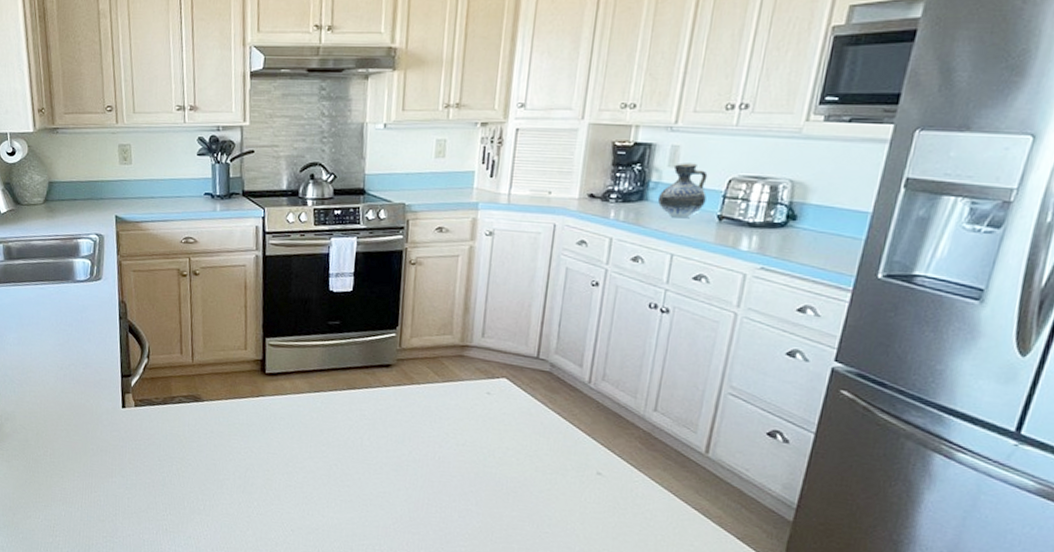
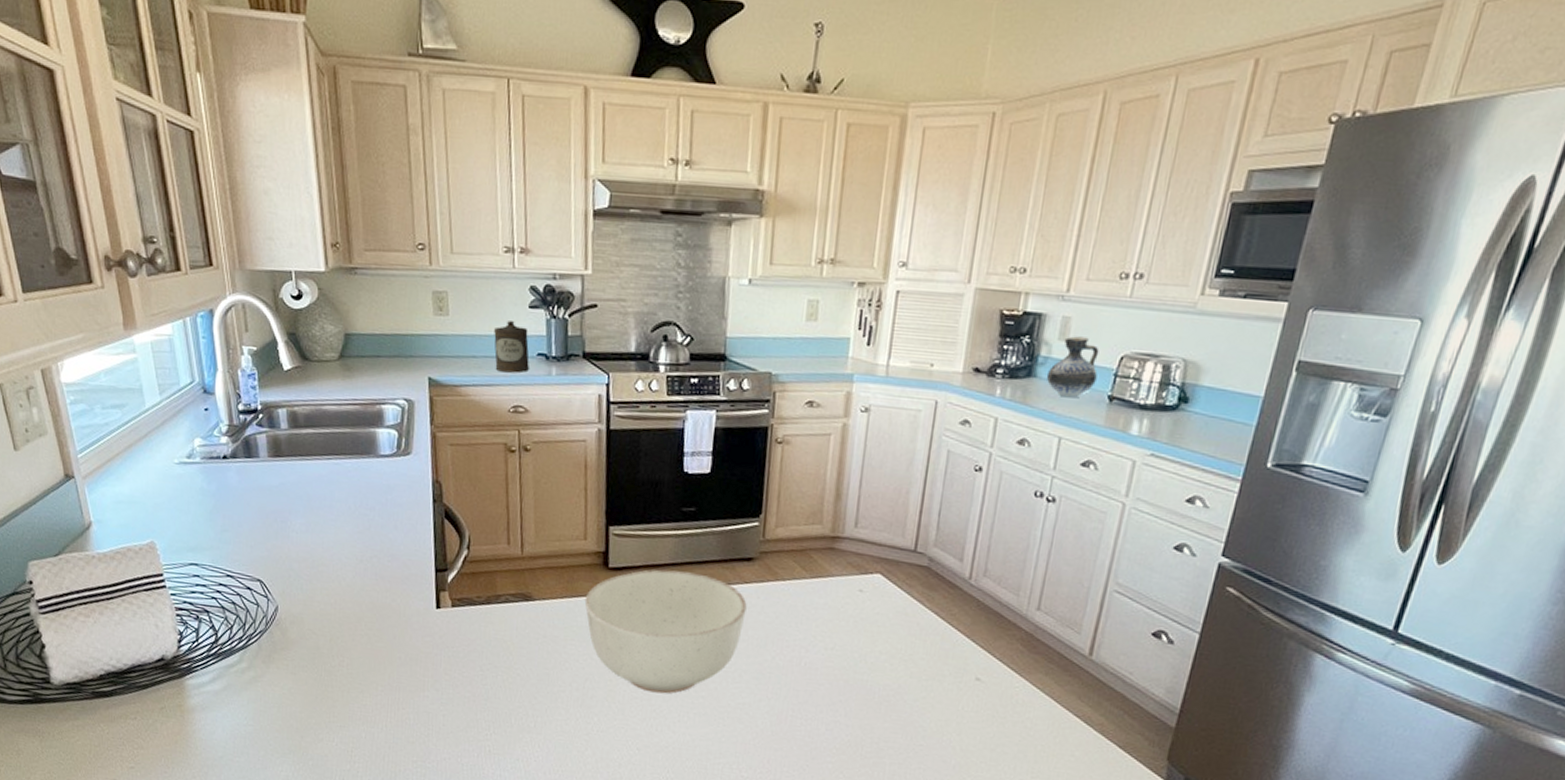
canister: none [168,167,198,210] -> present [494,321,530,373]
bowl: none [245,374,386,483] -> present [584,569,747,694]

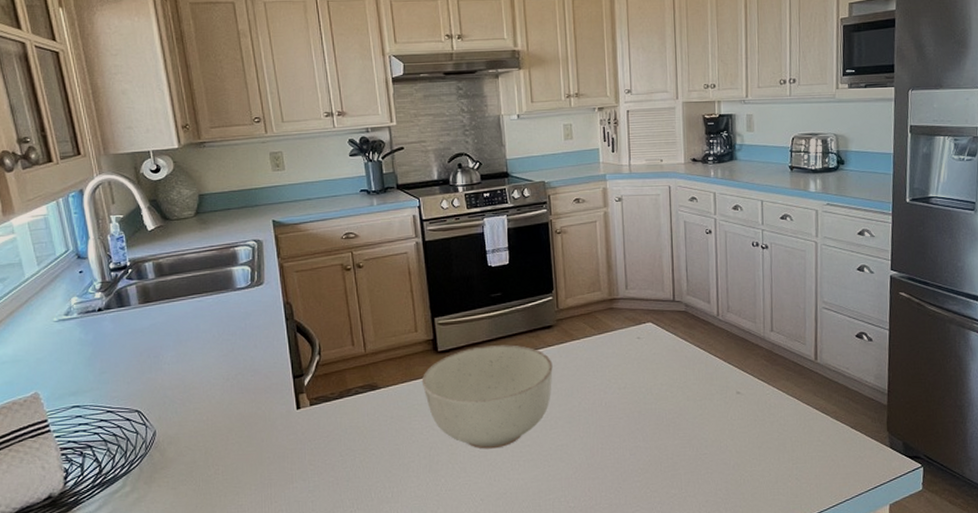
canister: present [494,321,530,373] -> none [323,168,355,208]
ceramic jug: present [1046,336,1100,397] -> none [743,127,779,171]

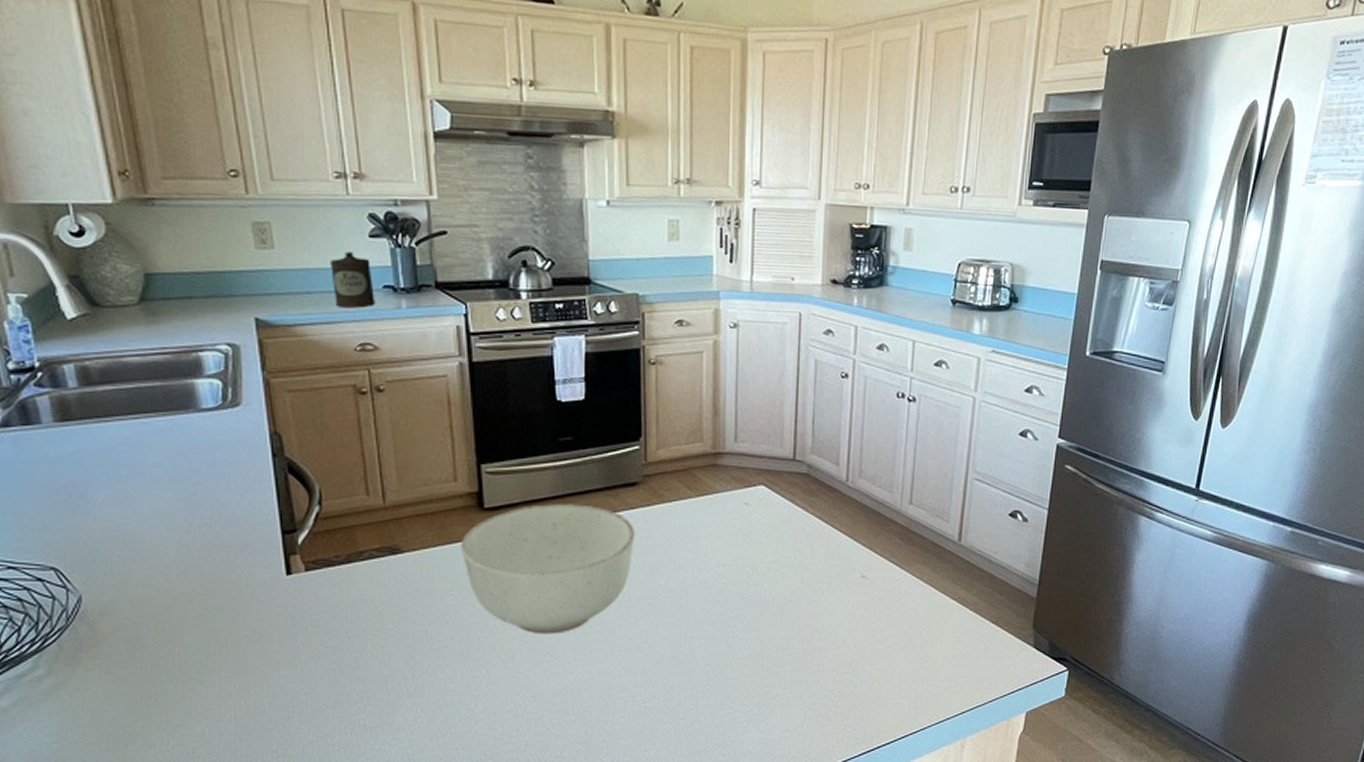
canister: none [323,168,355,208] -> present [330,252,375,308]

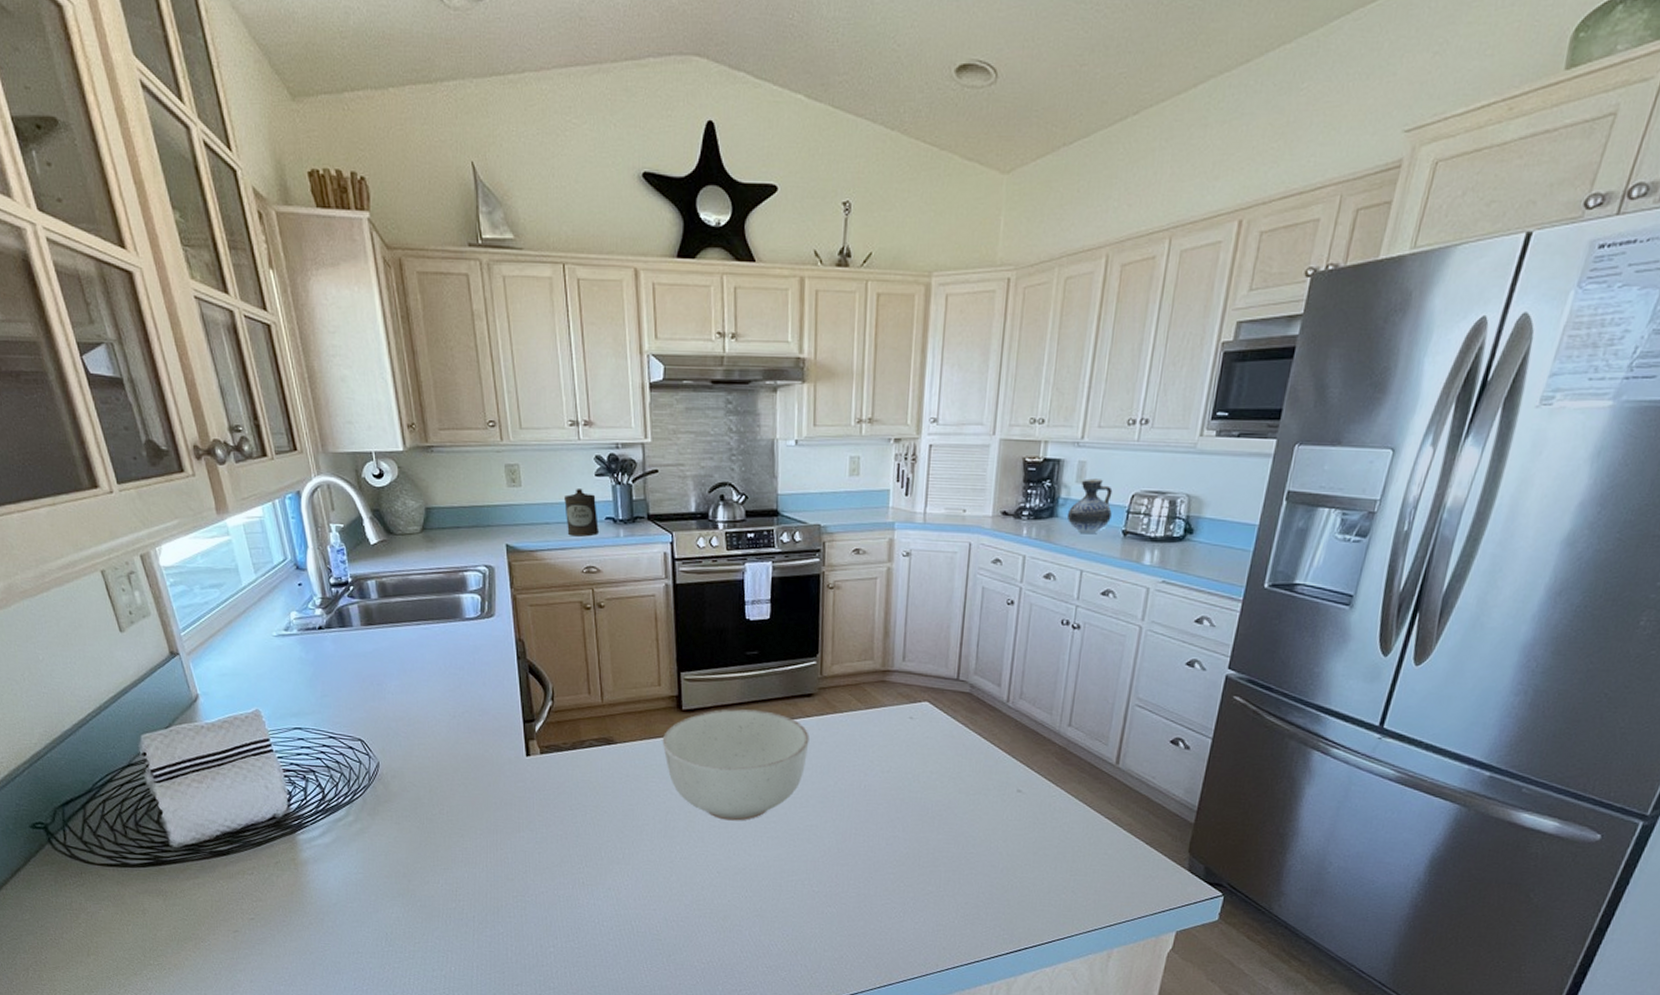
ceramic jug: none [896,246,940,302] -> present [1066,478,1113,533]

